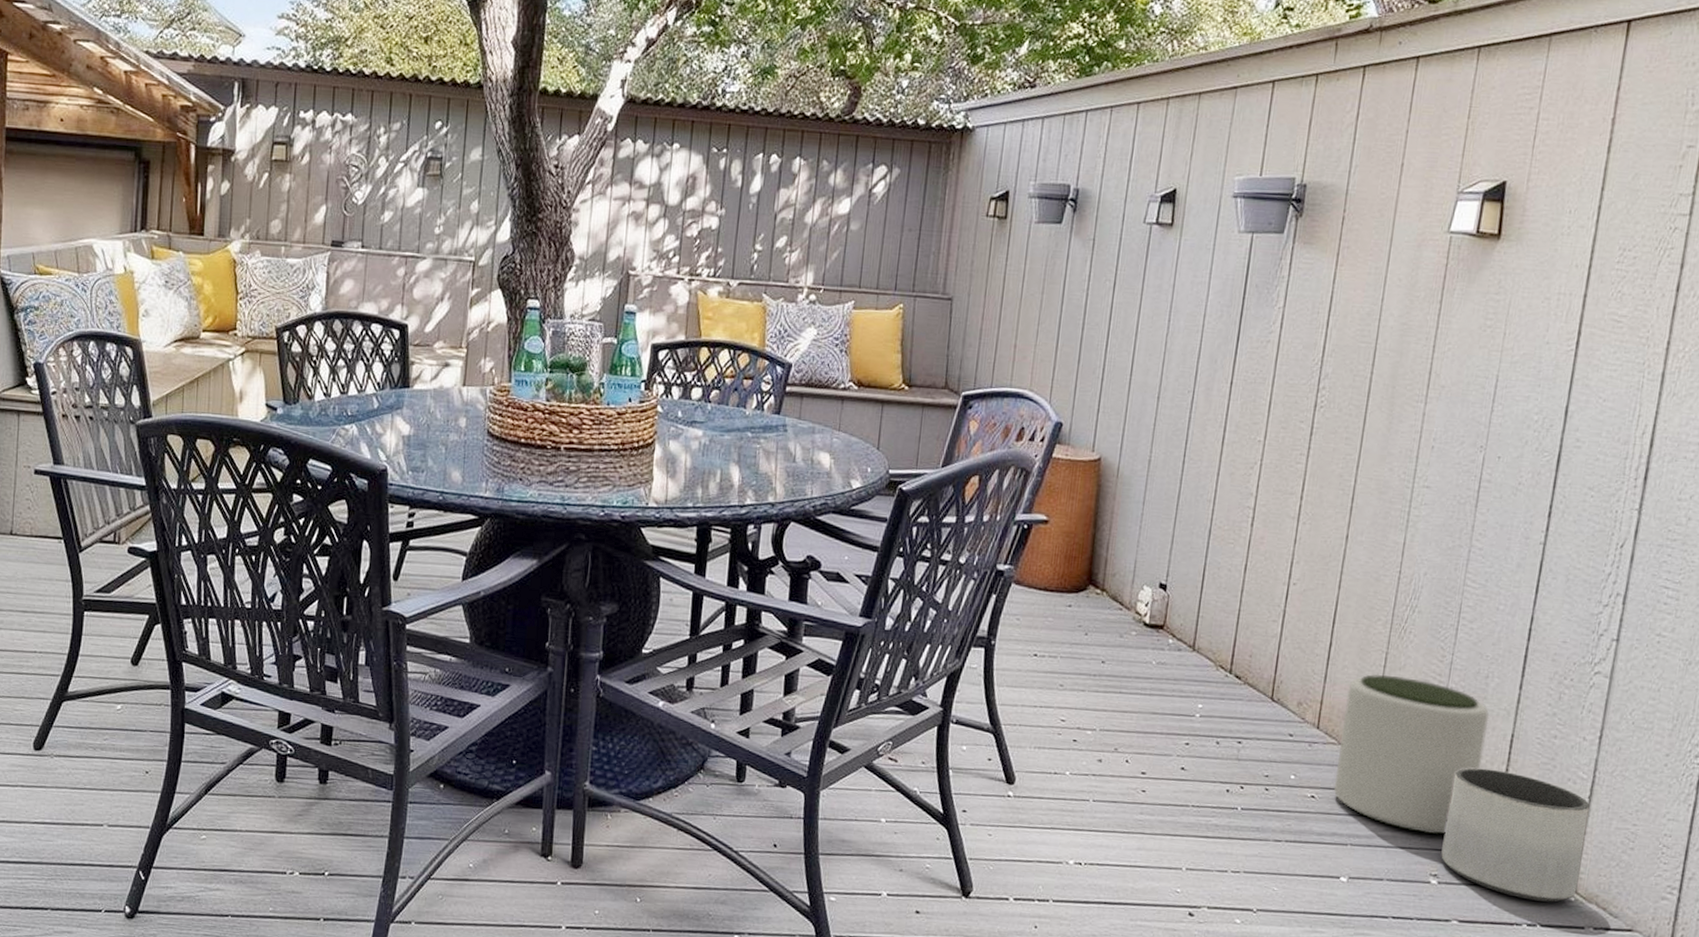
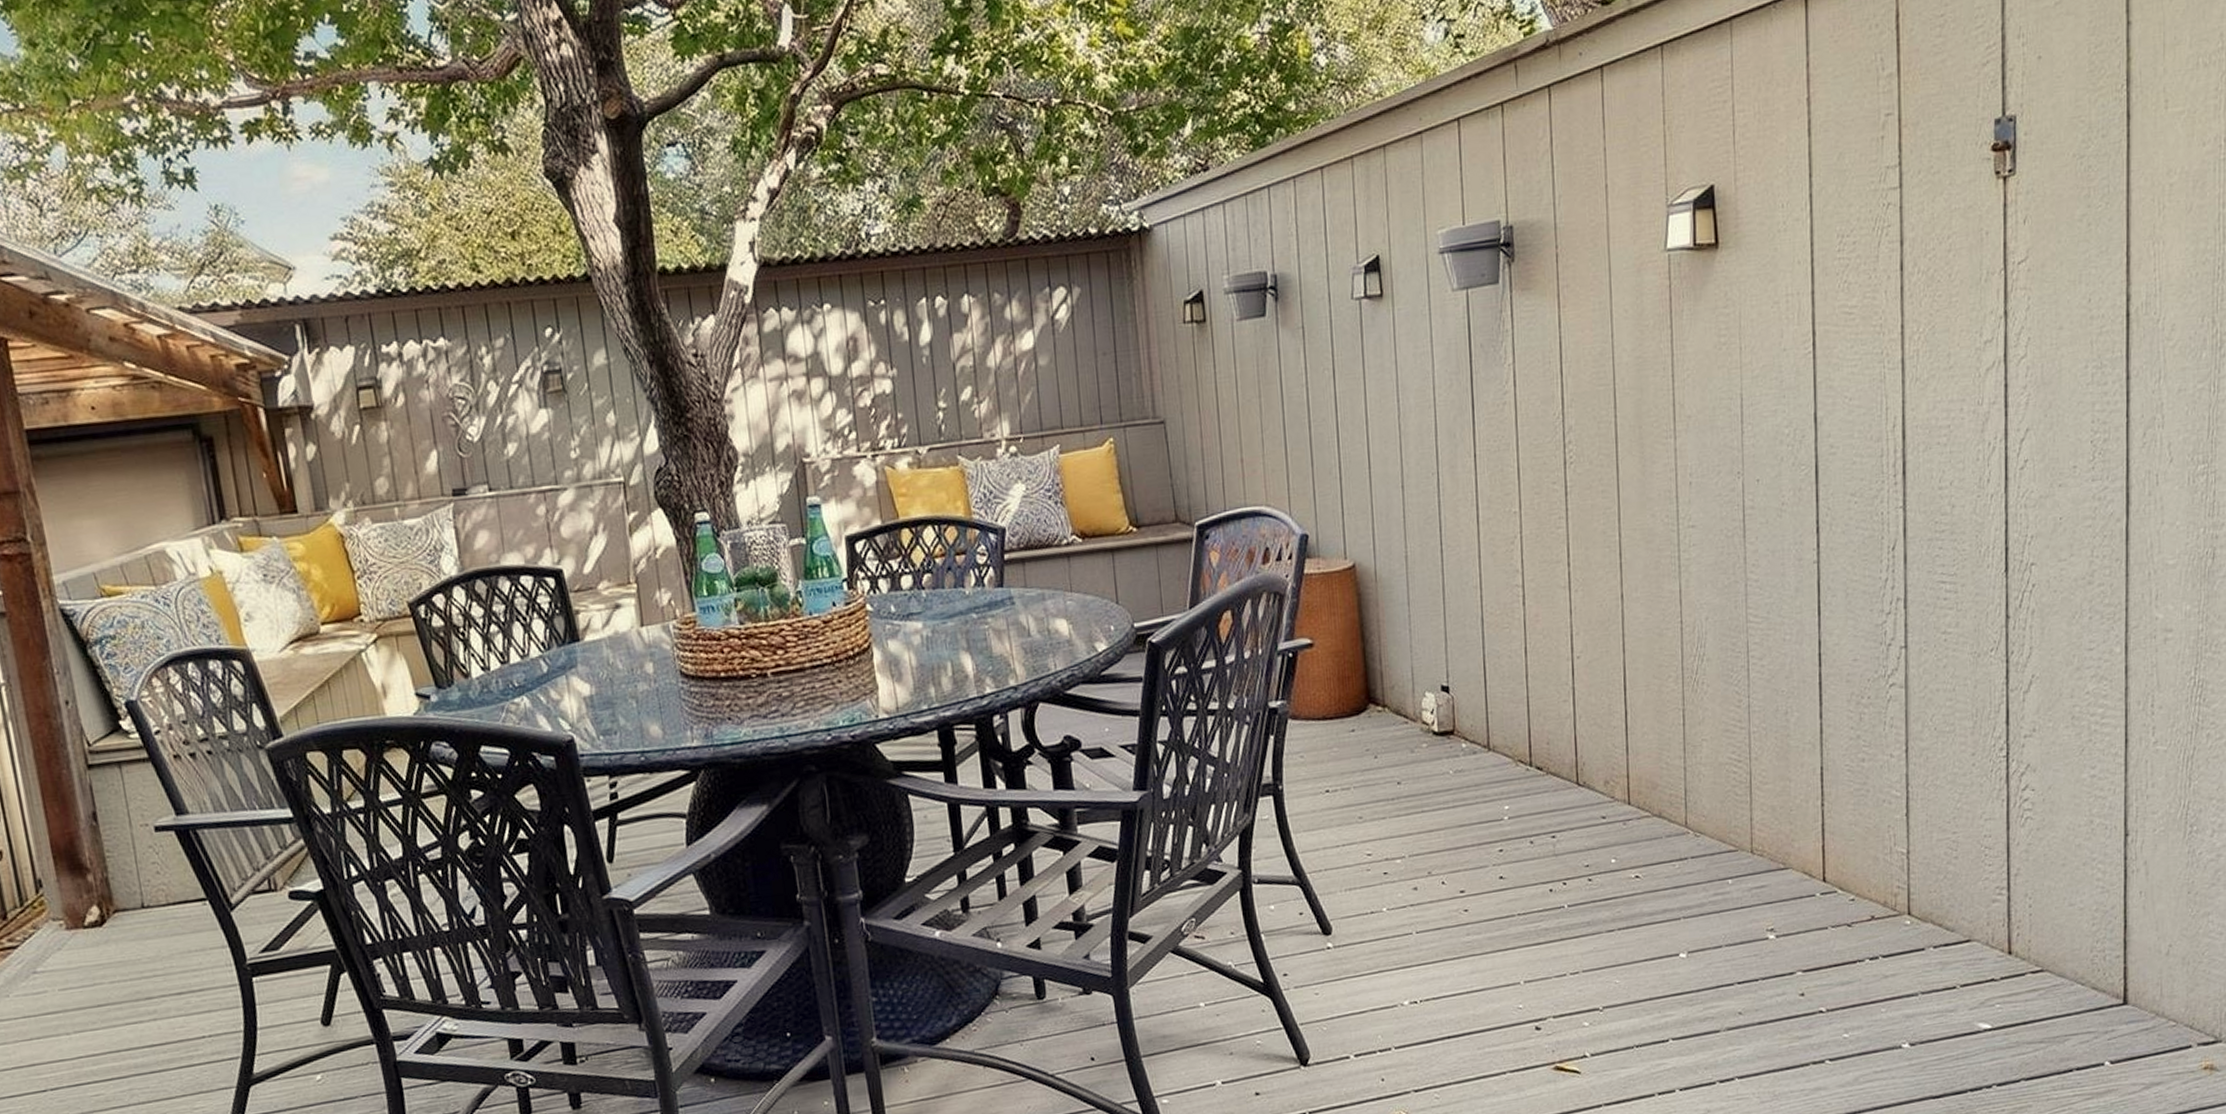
plant pot: present [1333,674,1490,835] -> none [1652,730,1797,890]
planter: present [1441,767,1590,903] -> none [1772,806,1911,934]

